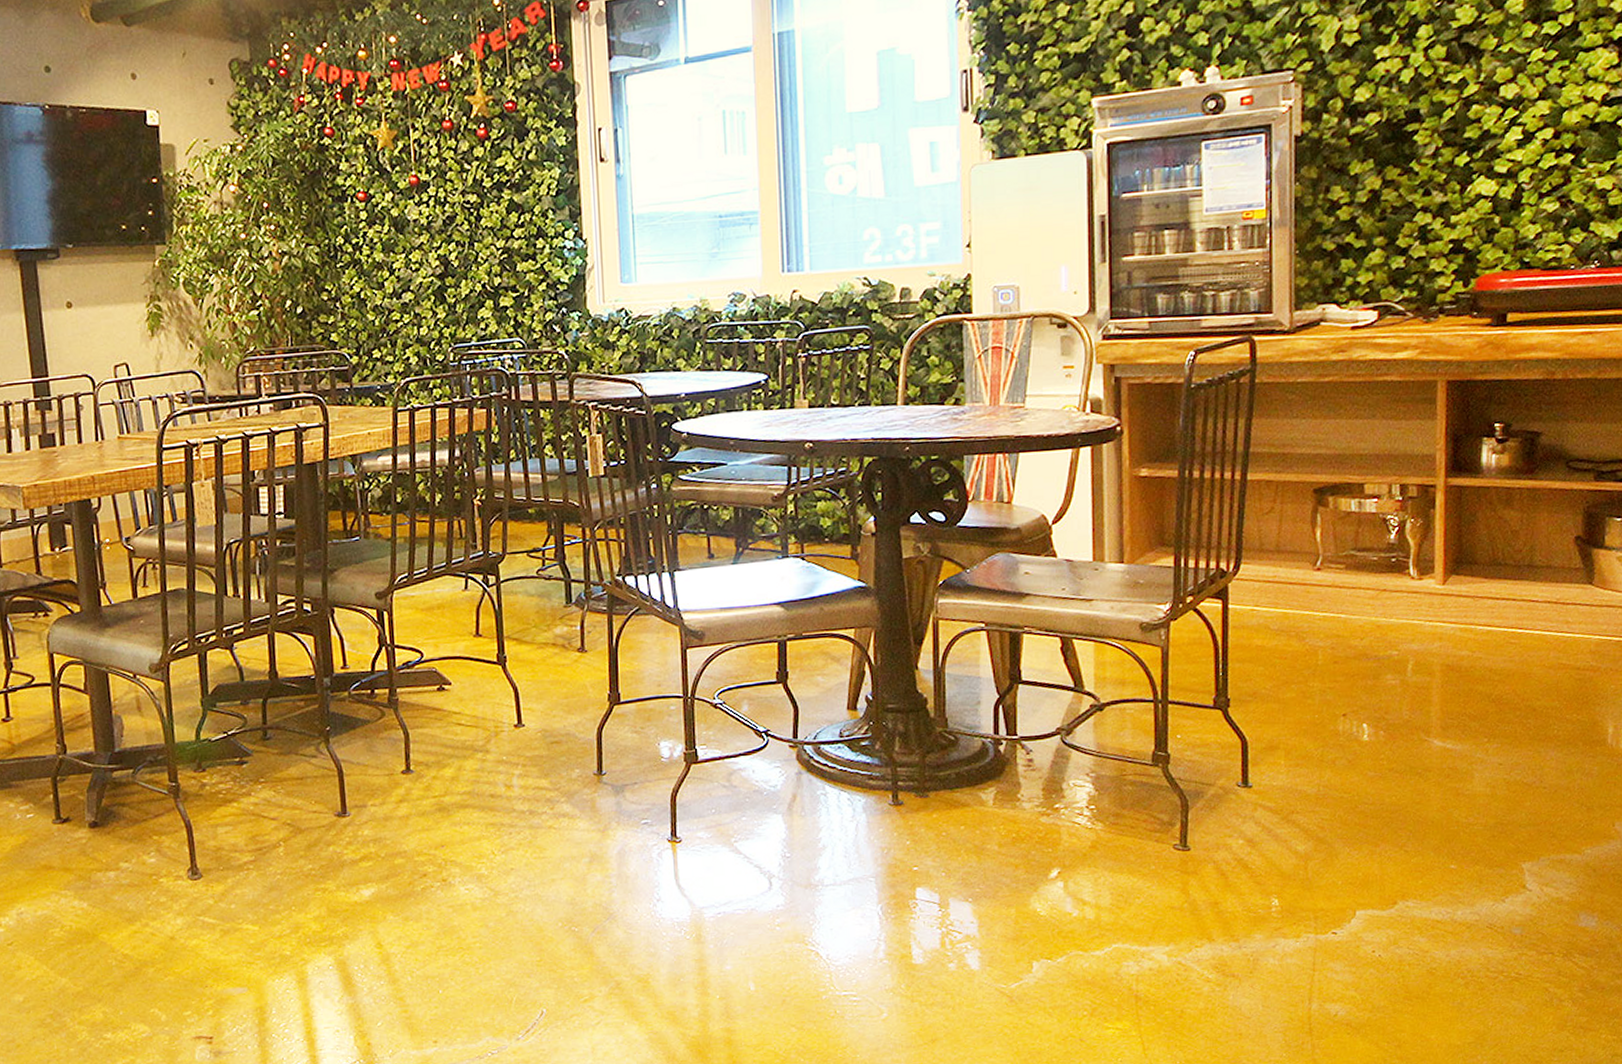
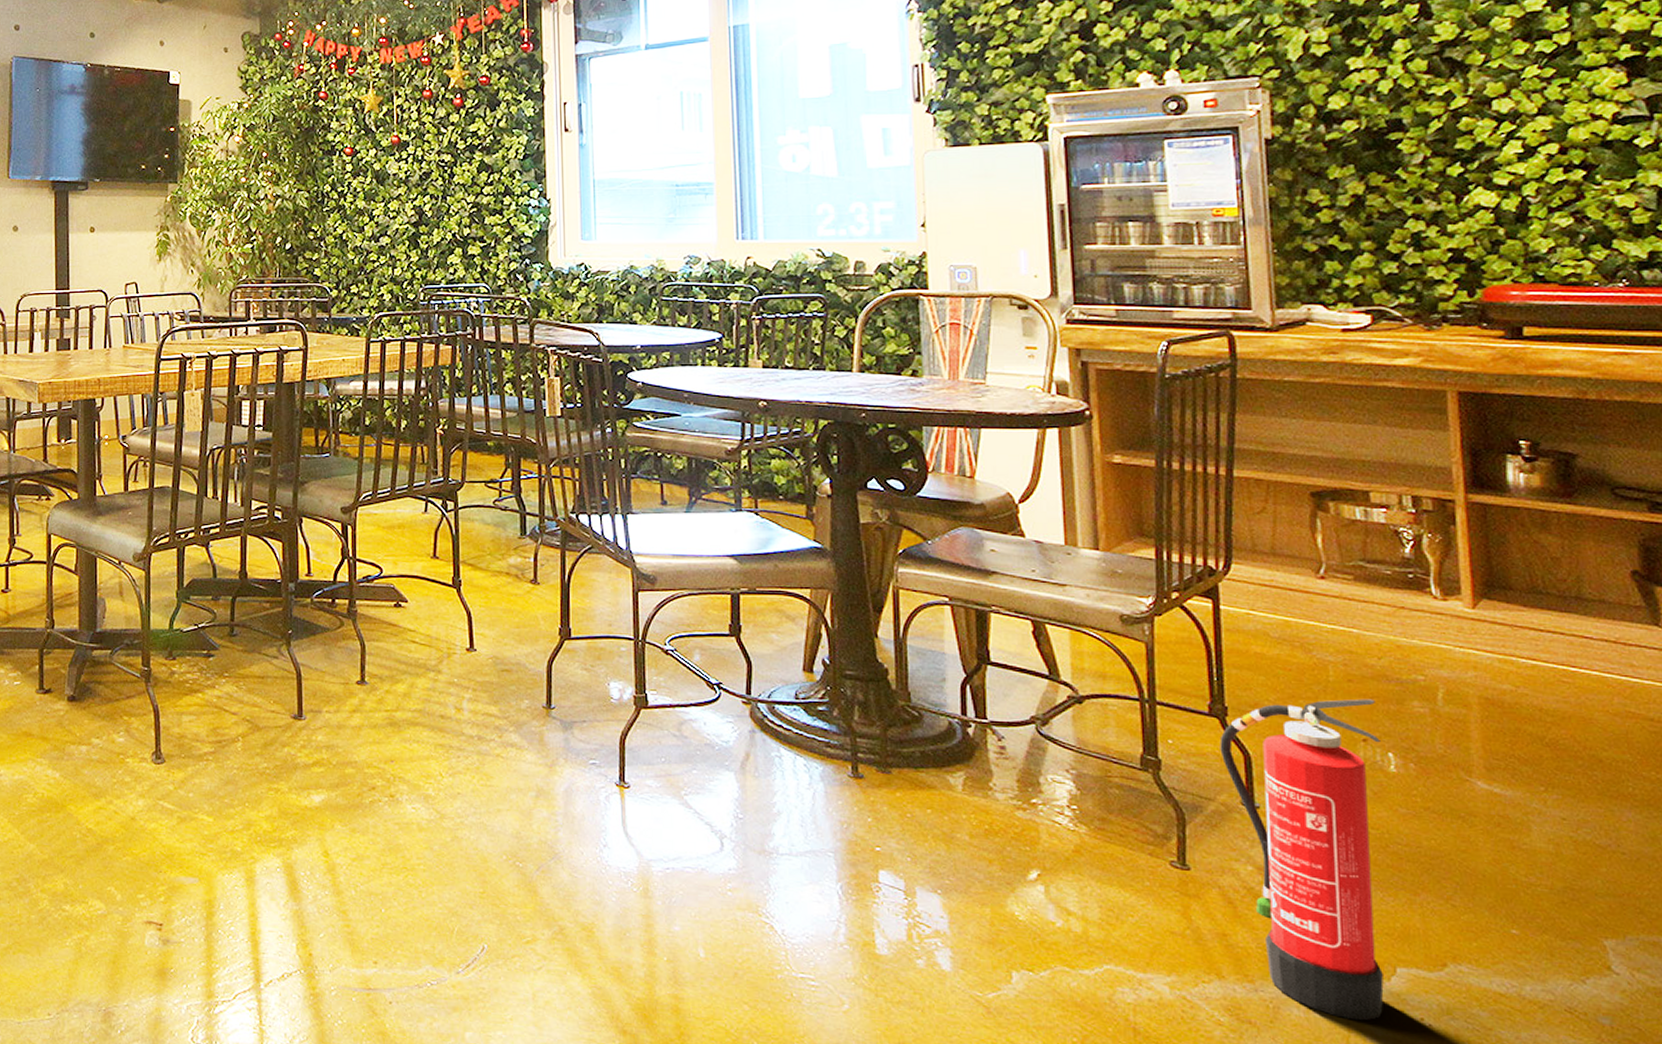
fire extinguisher: none [1221,677,1357,961] -> present [1219,698,1384,1021]

